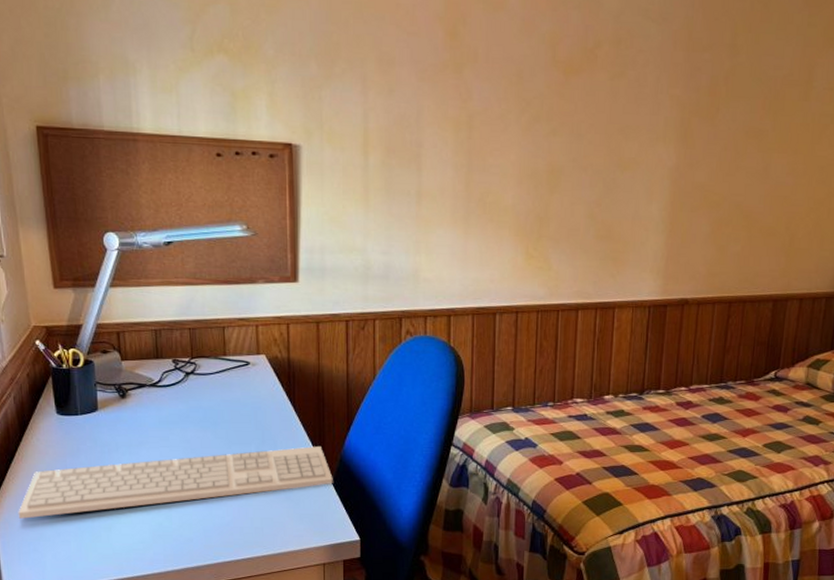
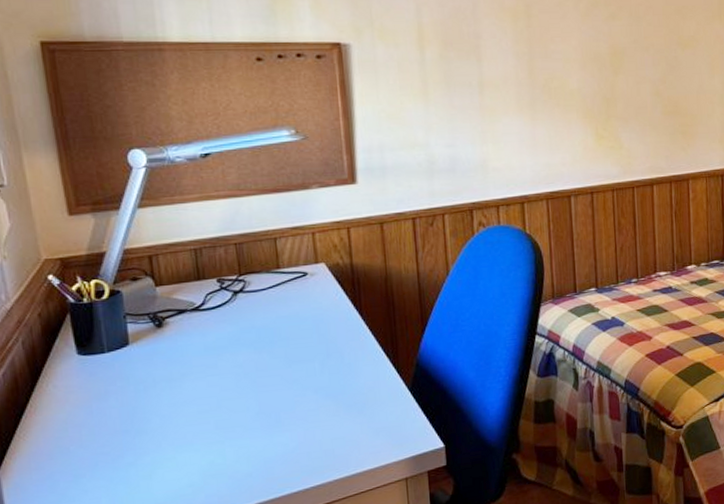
keyboard: present [18,446,333,519] -> none [32,353,410,481]

